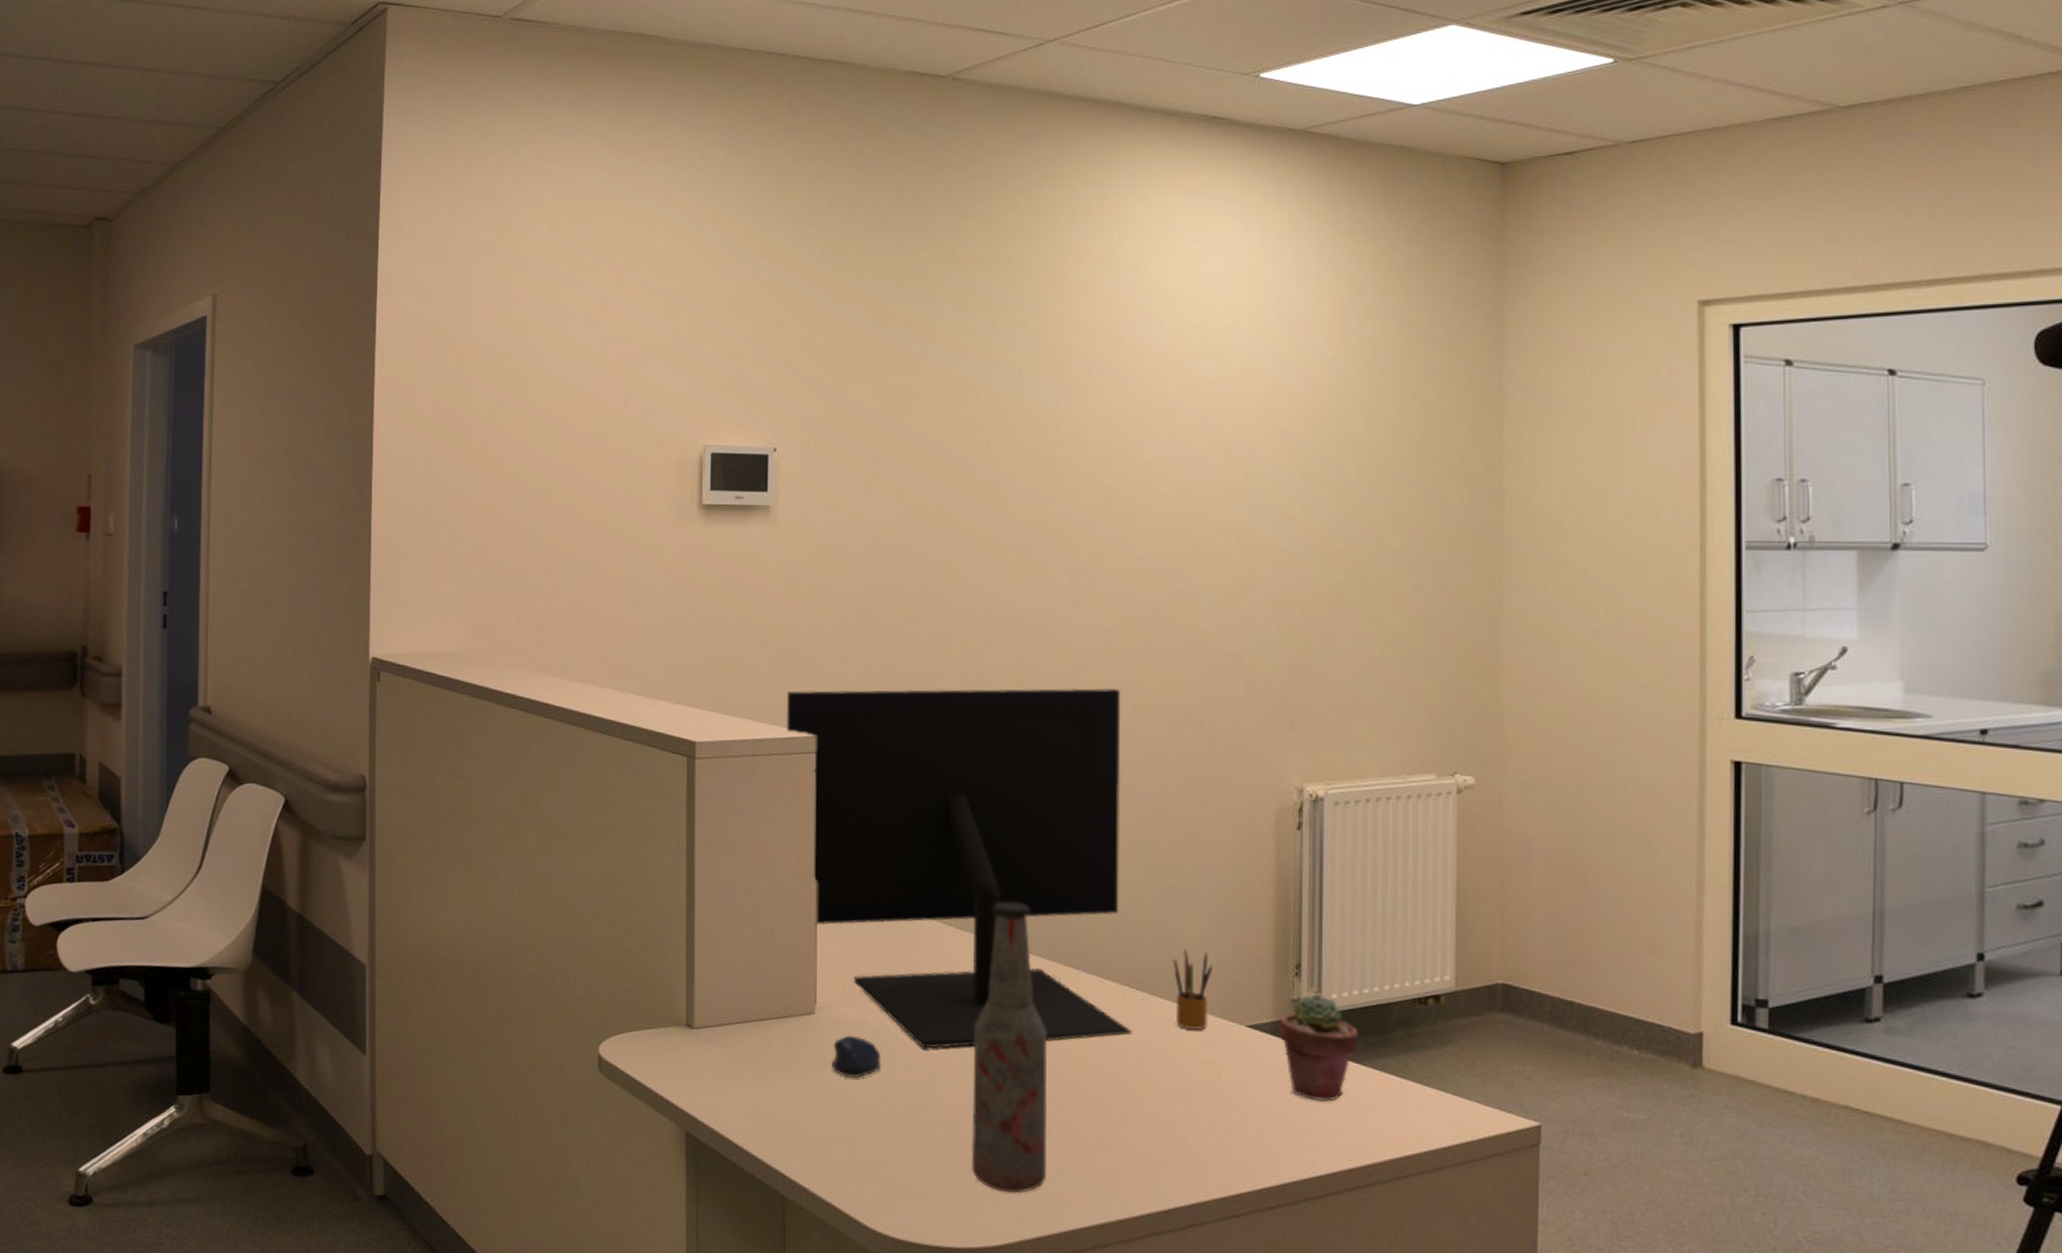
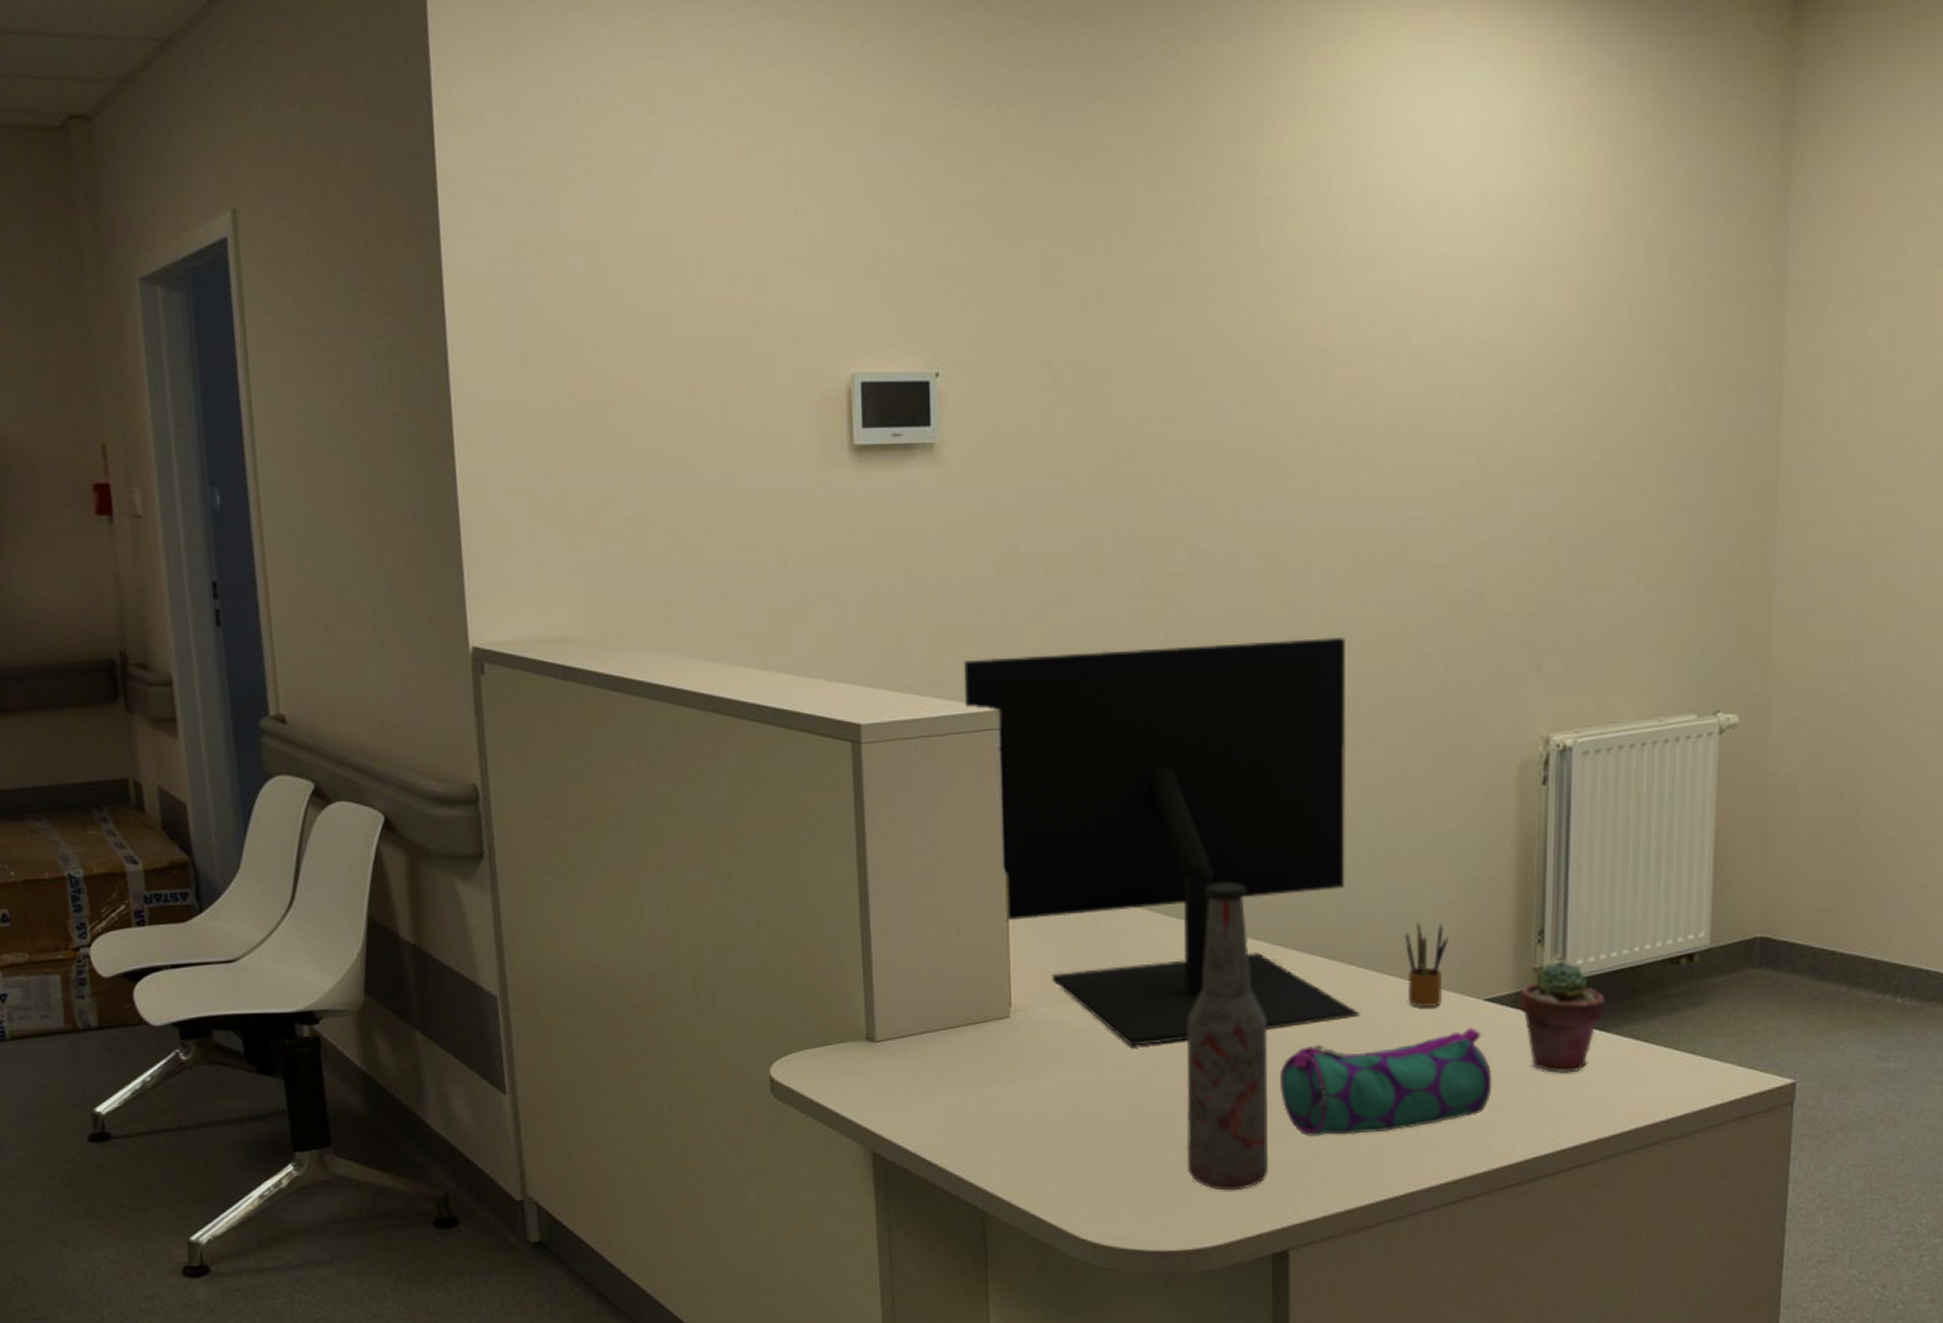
computer mouse: present [831,1035,881,1078] -> none [1031,1038,1085,1083]
pencil case: none [1057,1051,1255,1147] -> present [1279,1027,1492,1136]

